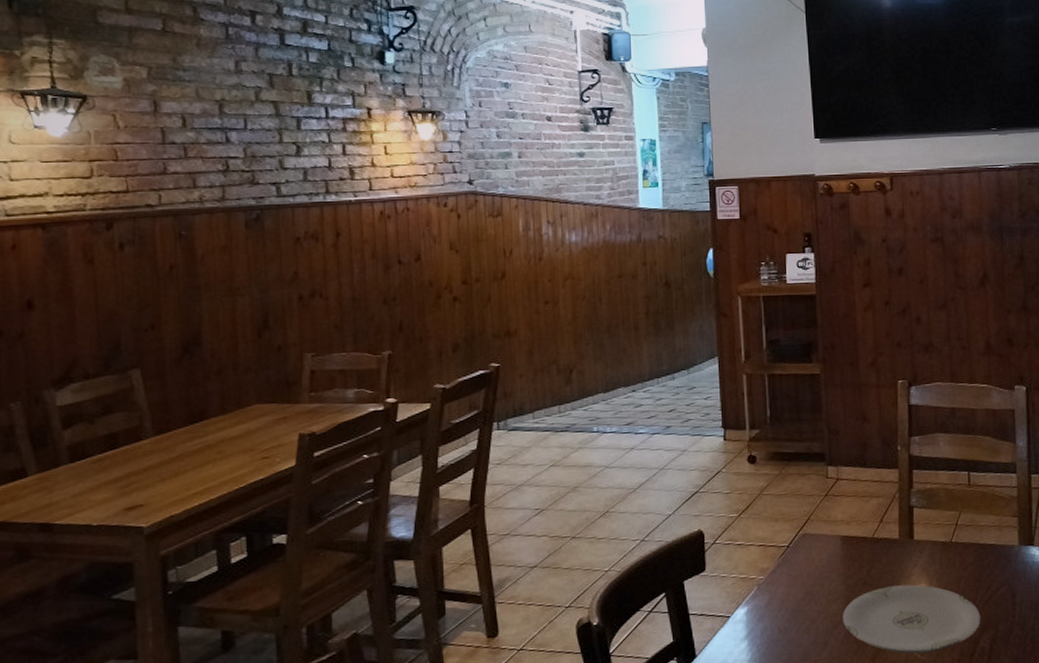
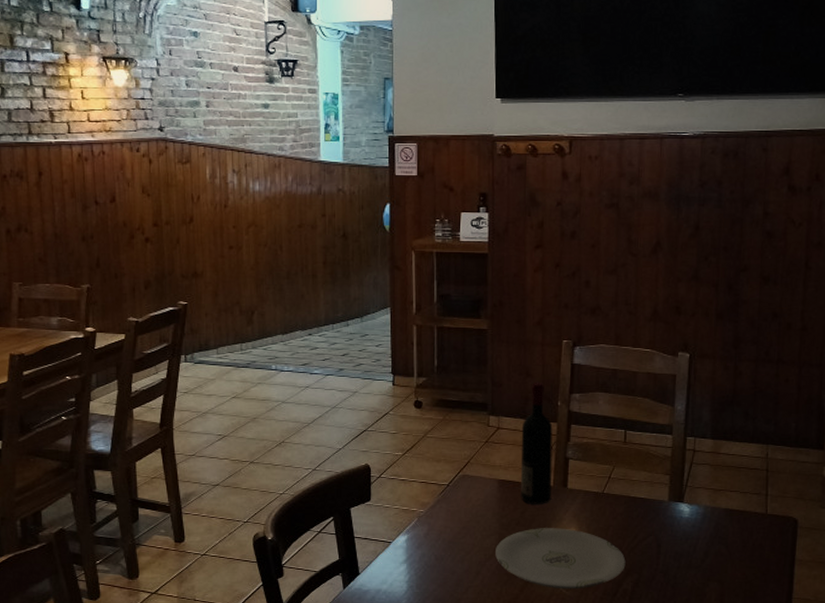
wine bottle: none [862,426,898,561] -> present [520,381,553,504]

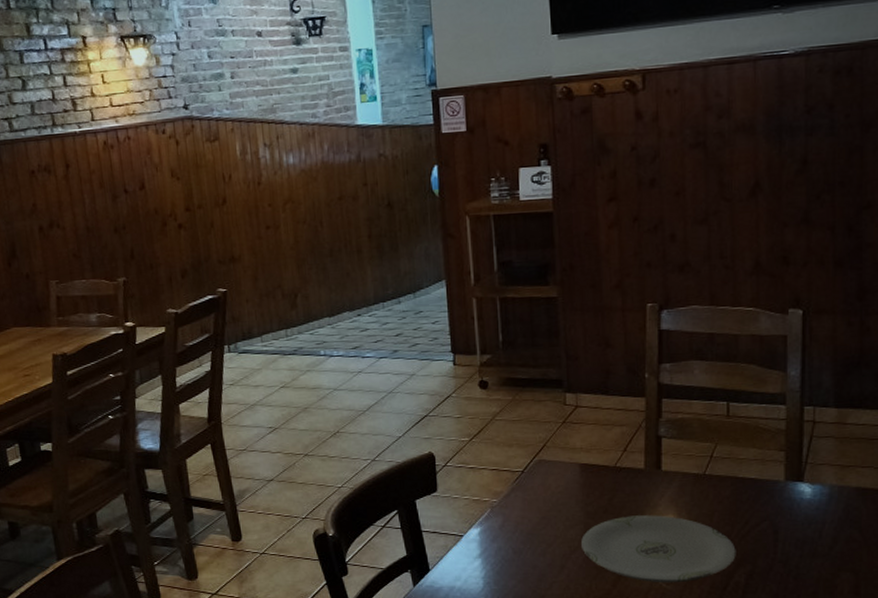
wine bottle: present [520,381,553,504] -> none [603,352,643,490]

